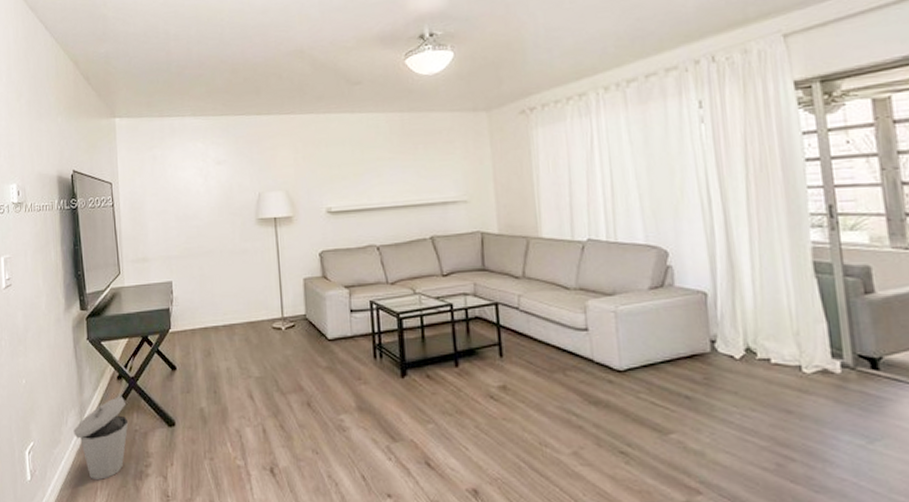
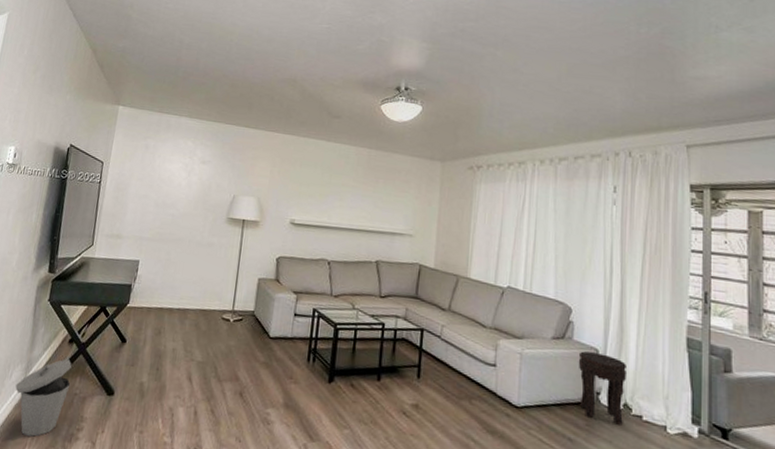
side table: none [683,296,748,373] -> present [578,351,628,426]

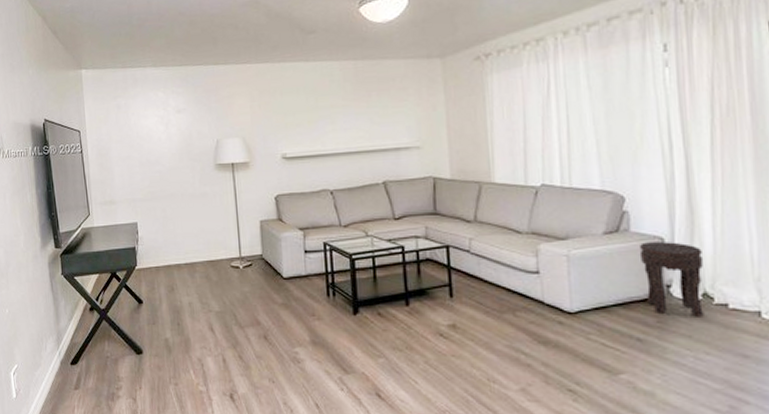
trash can: present [15,359,72,437] -> none [52,326,101,399]

